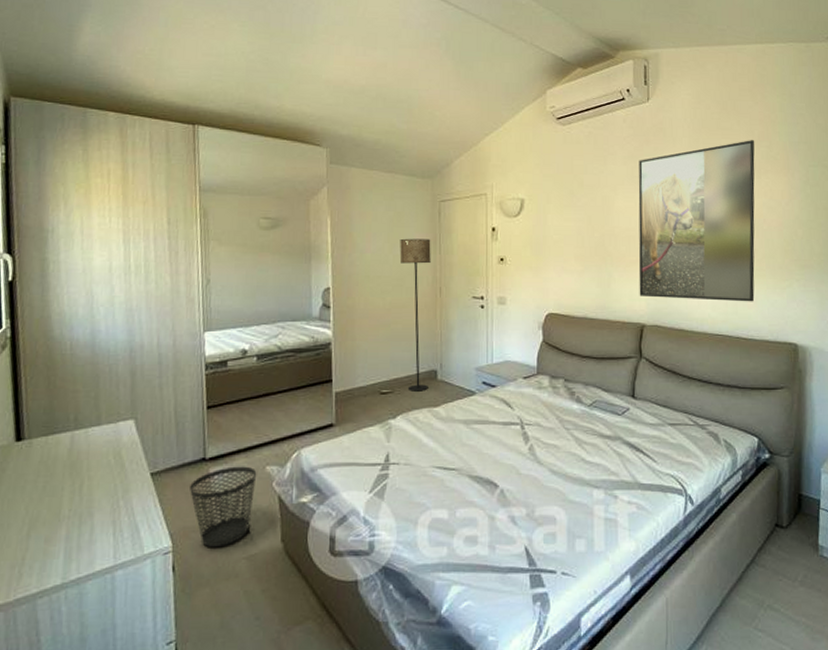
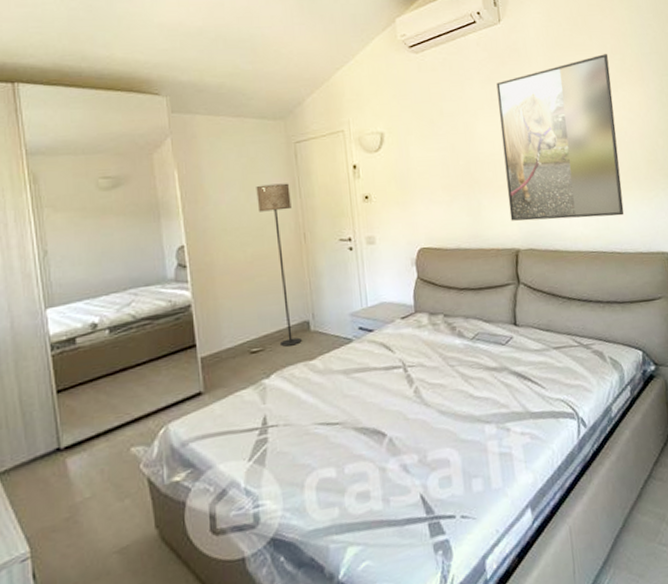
wastebasket: present [190,466,257,547] -> none [45,450,121,546]

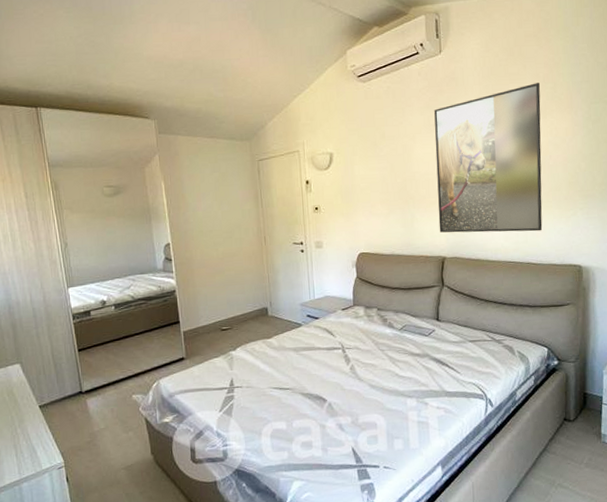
floor lamp: present [256,183,302,347] -> none [226,194,261,327]

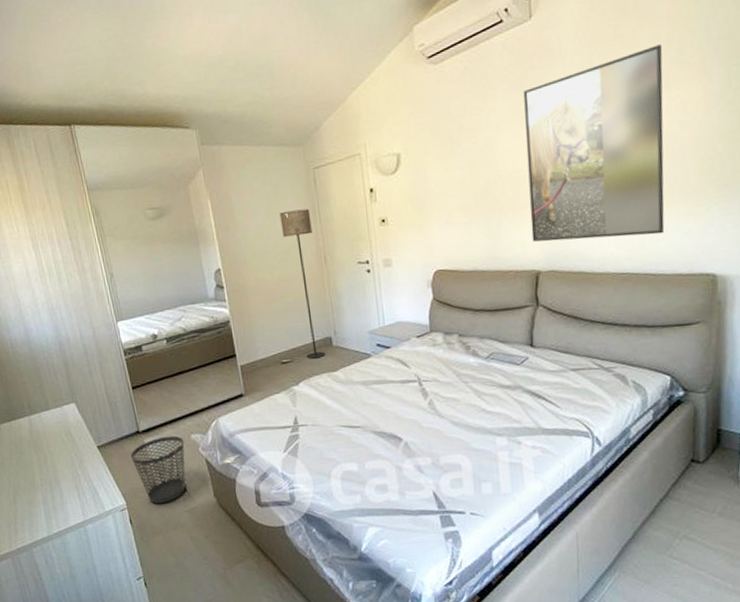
wastebasket: none [72,396,126,461] -> present [131,435,186,503]
floor lamp: none [226,194,261,327] -> present [279,208,325,359]

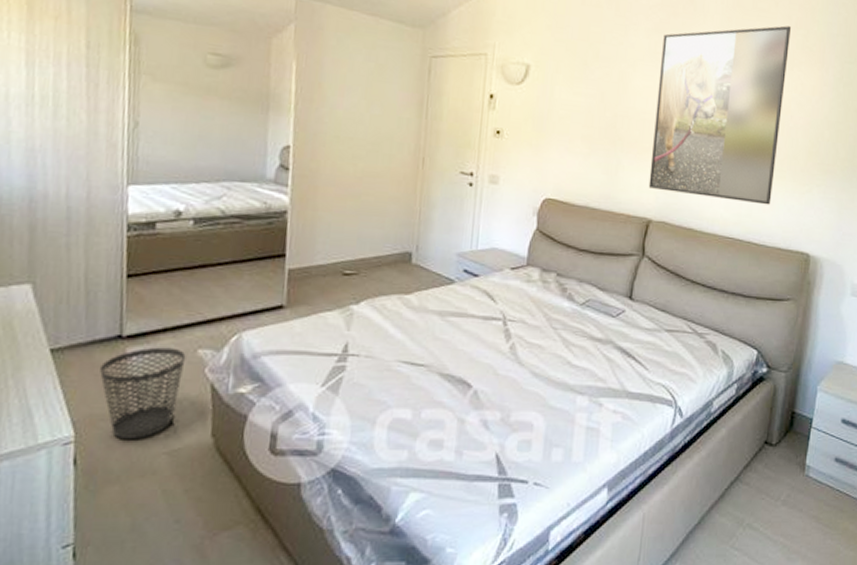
floor lamp: present [279,208,325,359] -> none [375,96,417,275]

